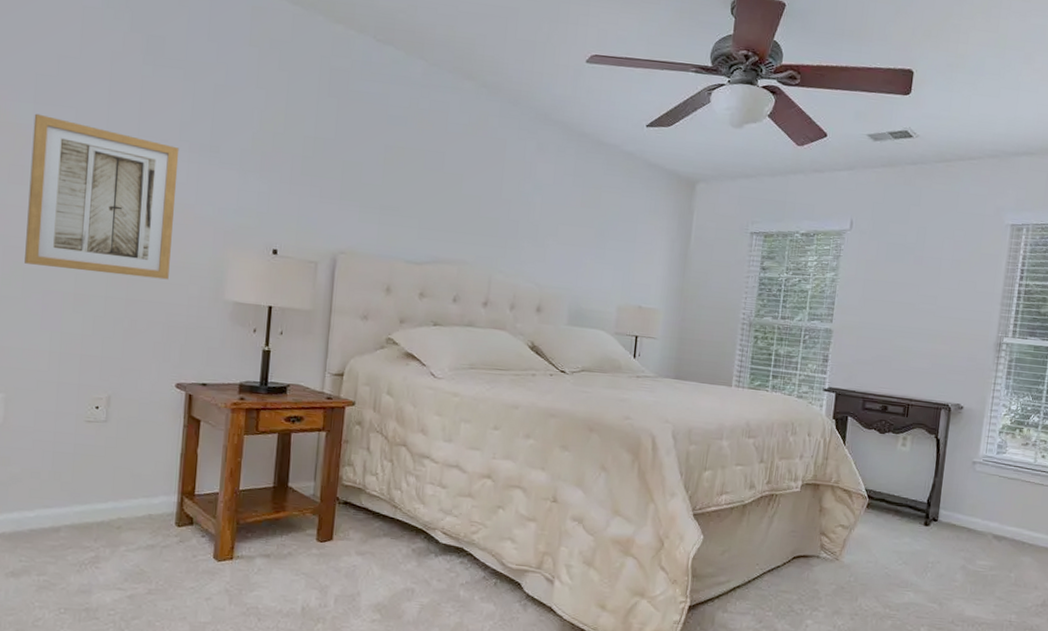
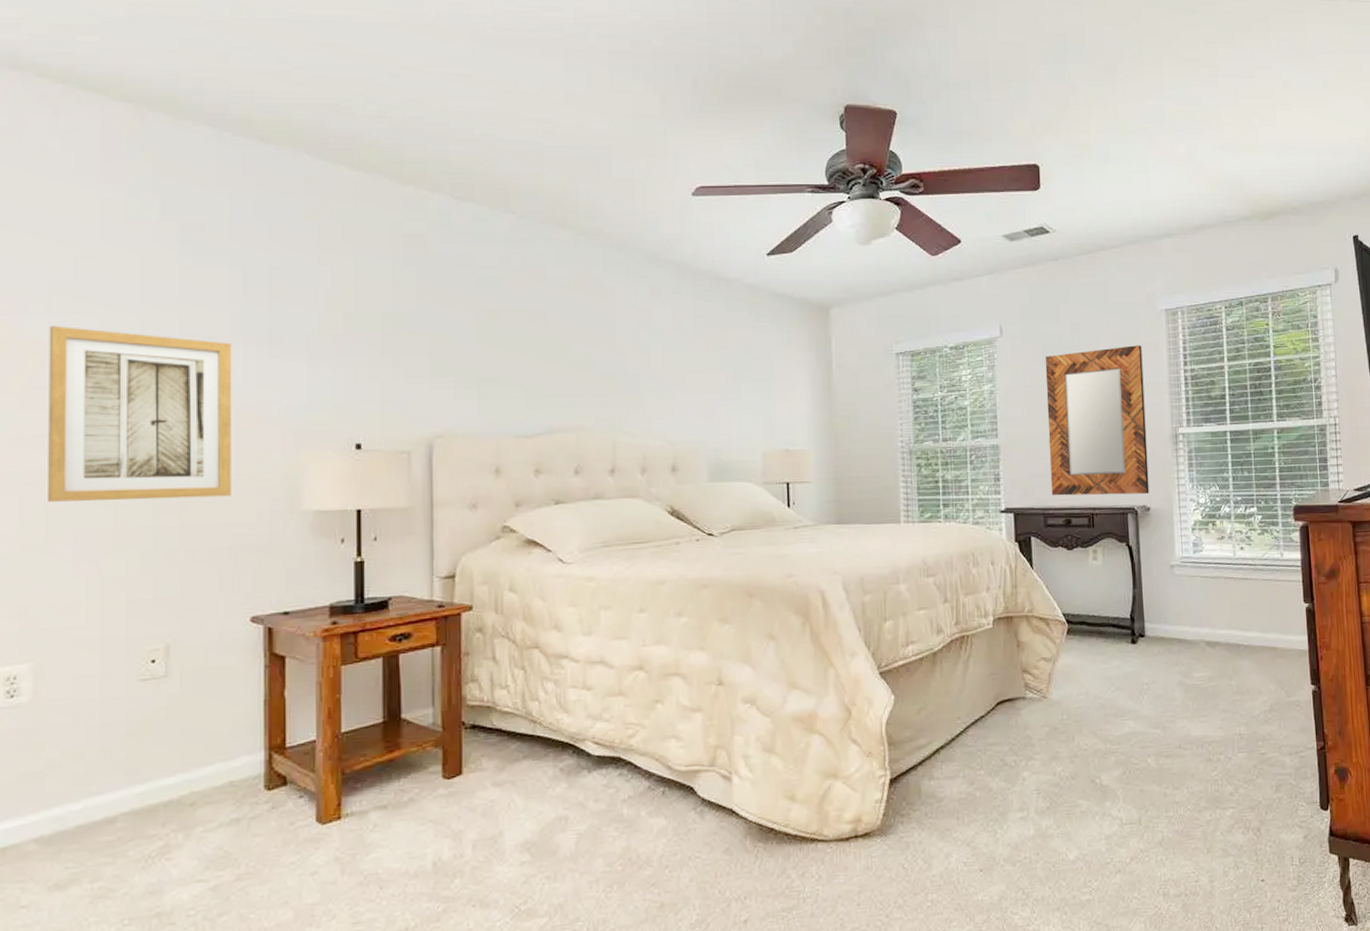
home mirror: none [873,253,983,394] -> present [1045,345,1150,496]

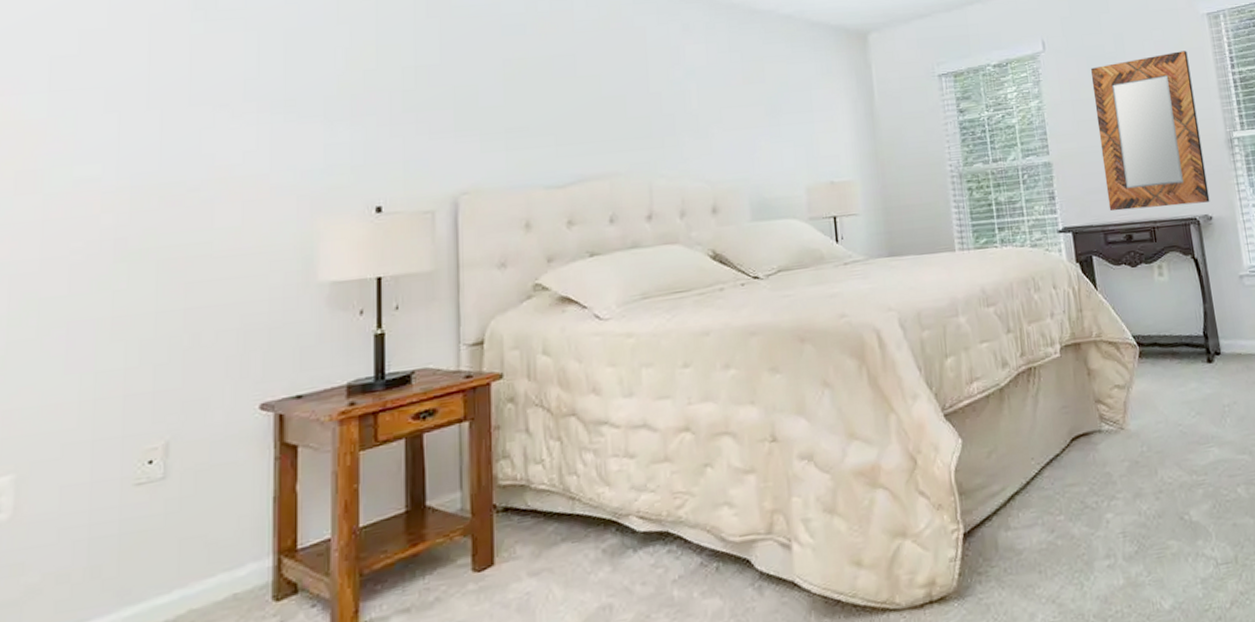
wall art: present [48,325,232,502] -> none [40,103,245,293]

